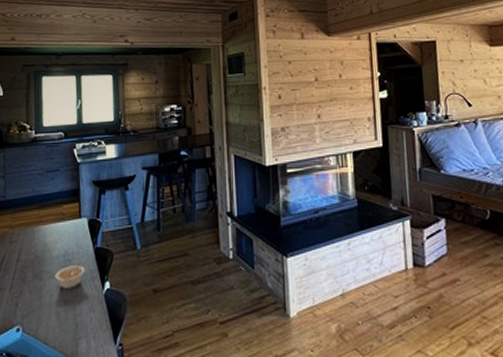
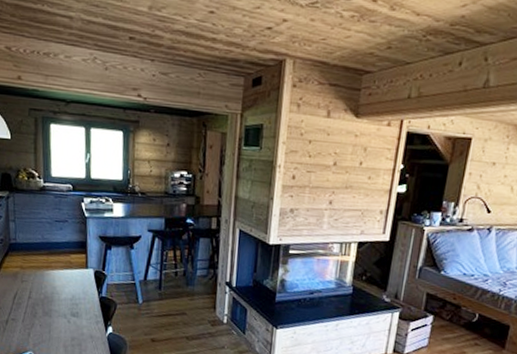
legume: present [55,261,86,289] -> none [63,306,91,328]

